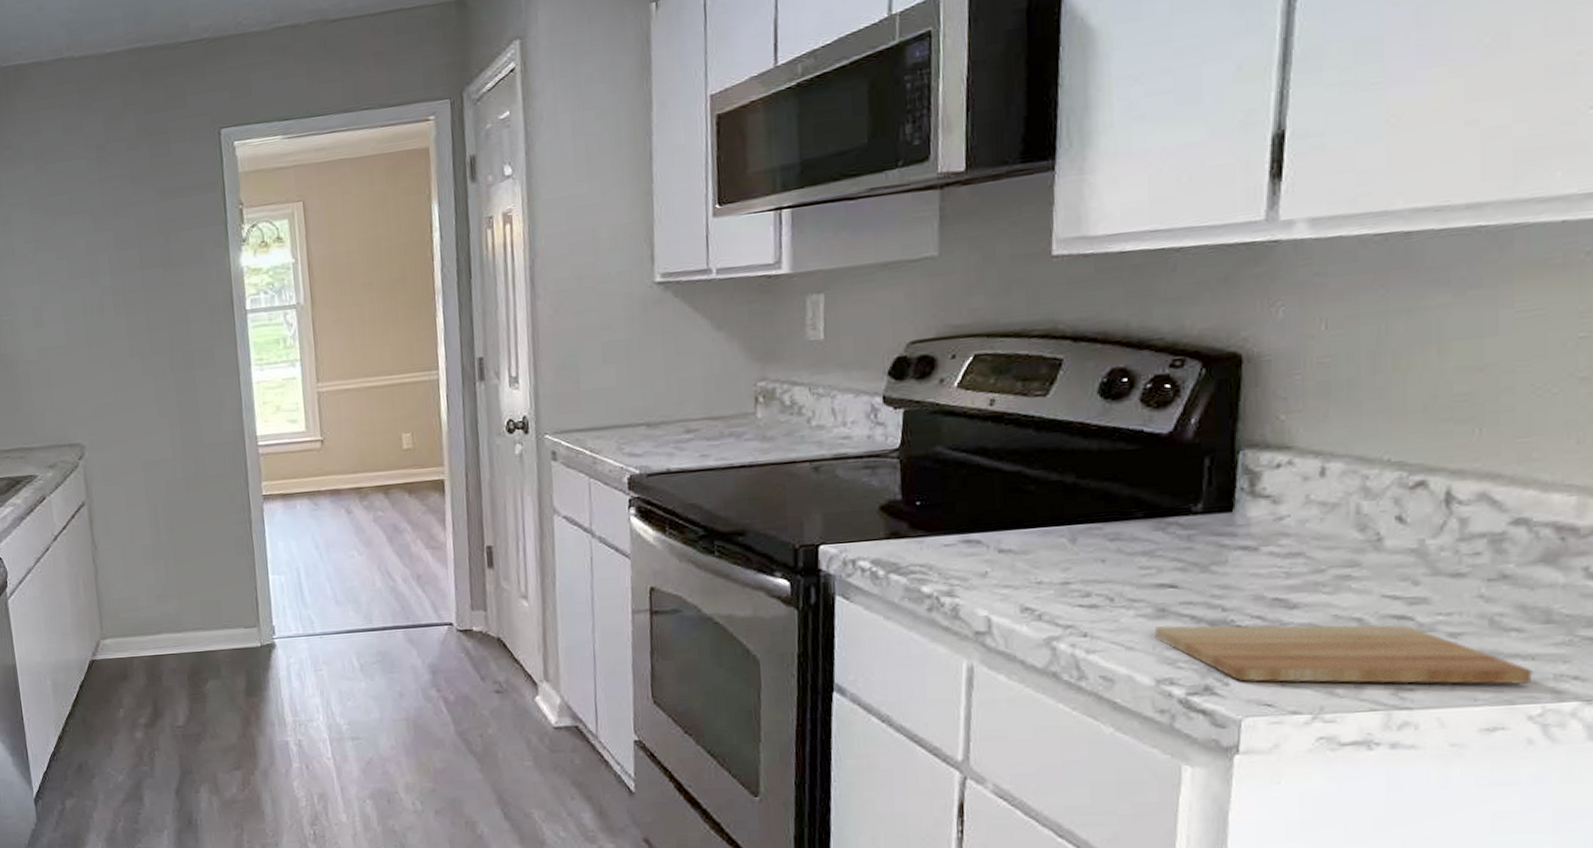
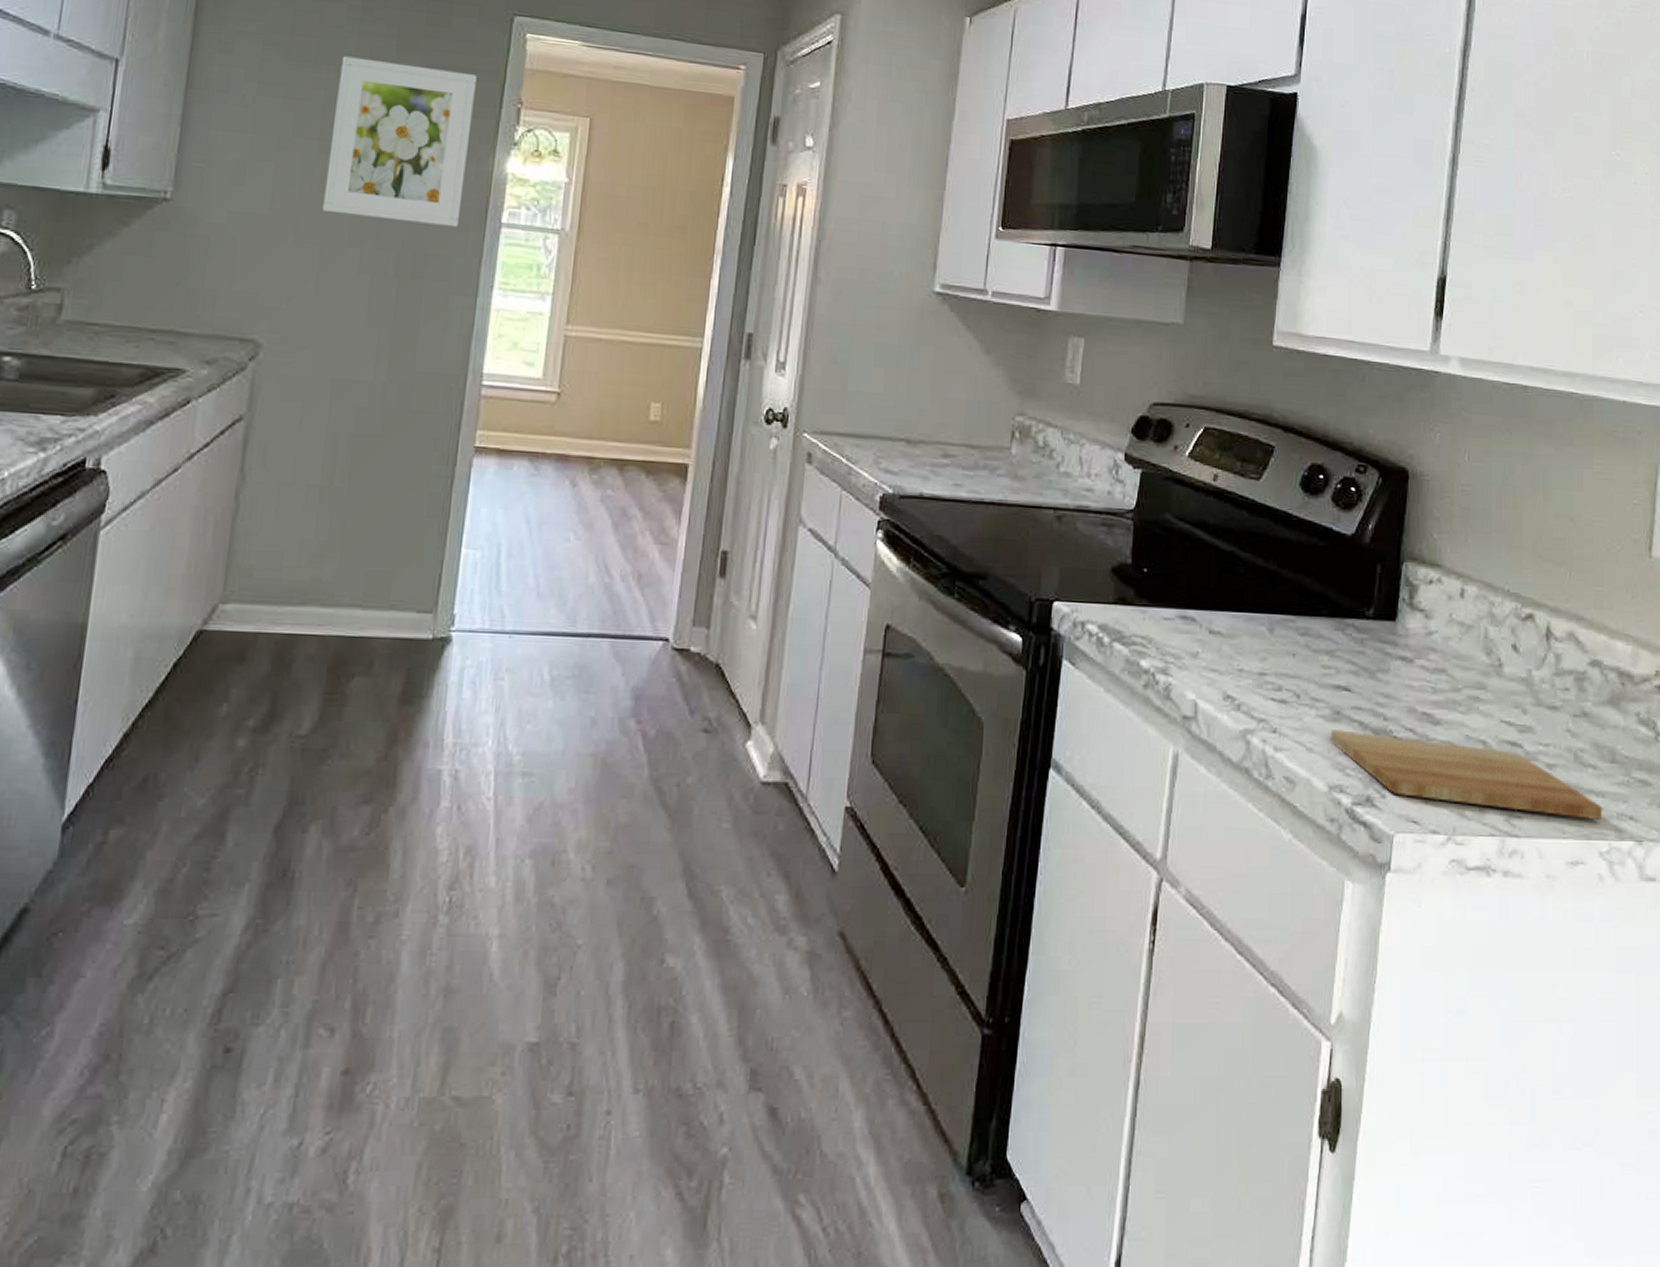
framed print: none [91,189,212,333] -> present [322,56,477,228]

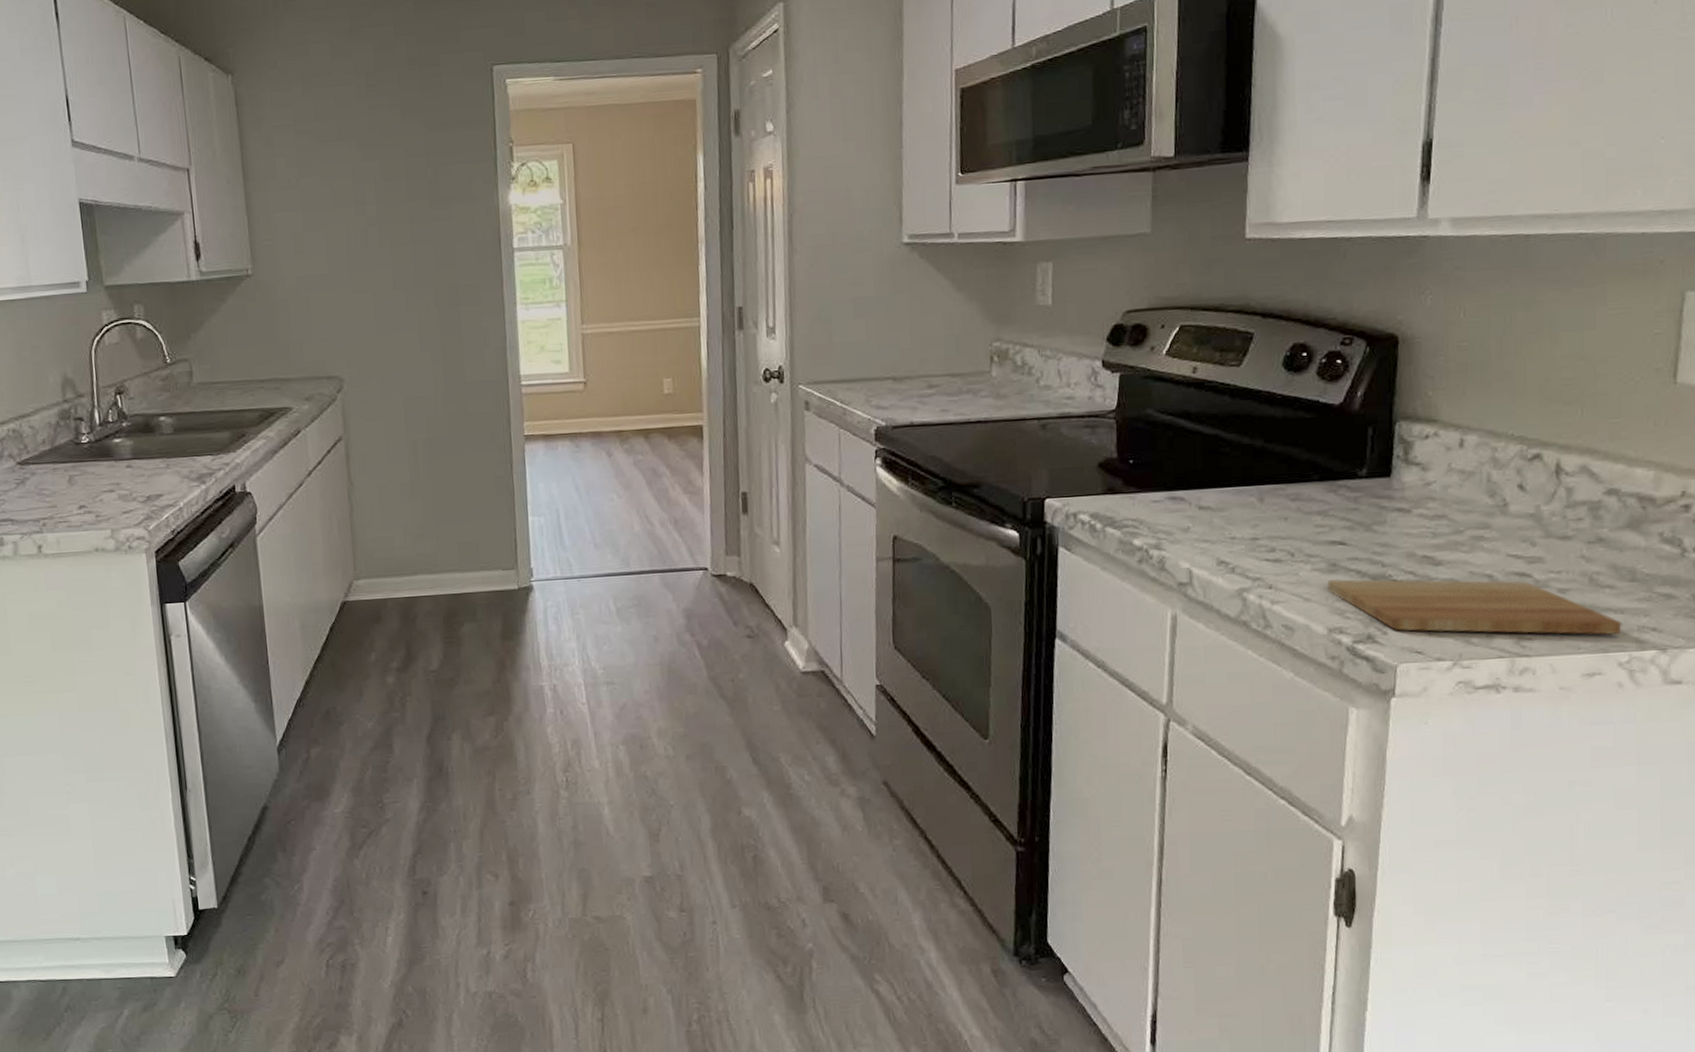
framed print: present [322,56,477,228] -> none [359,124,479,264]

